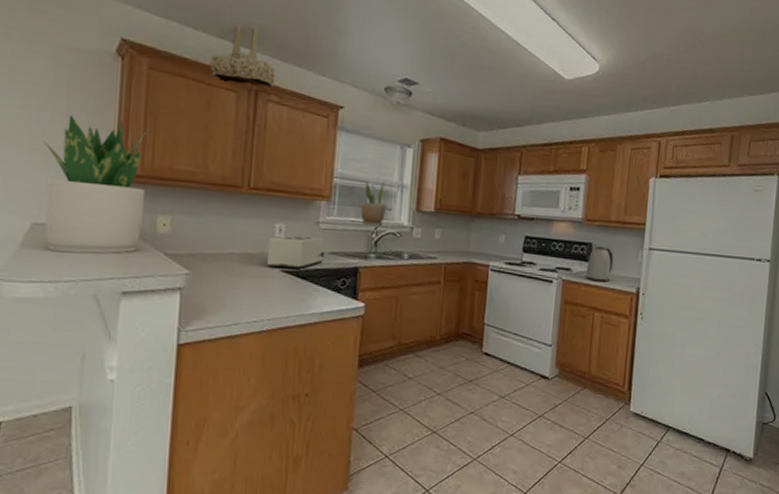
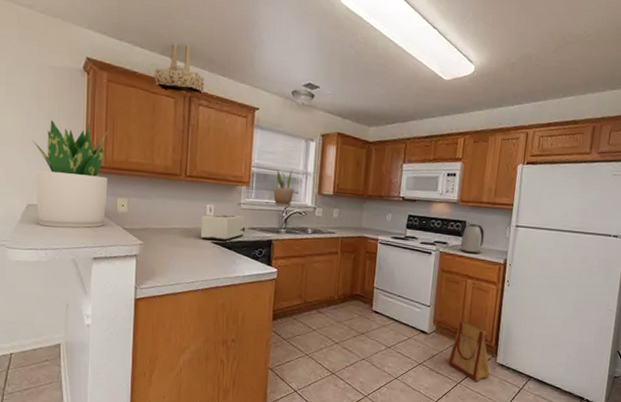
shopping bag: none [573,361,622,435] -> present [447,320,490,382]

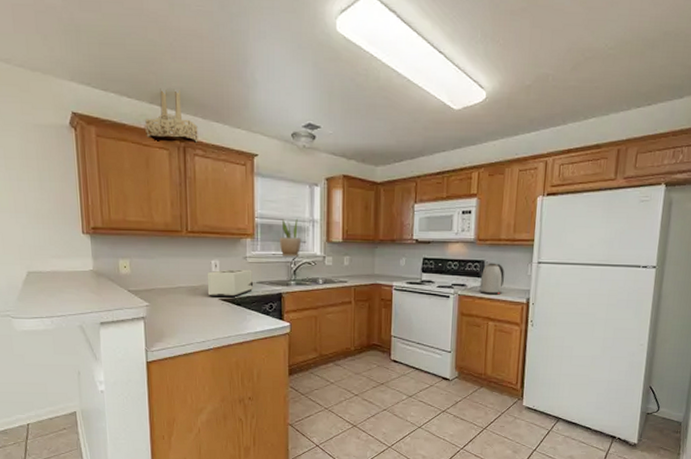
planter: present [33,120,110,228] -> none [26,182,109,294]
shopping bag: present [447,320,490,382] -> none [472,364,516,426]

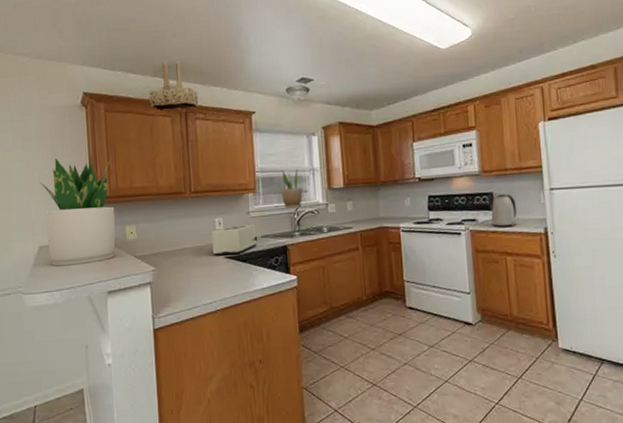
planter: none [26,182,109,294] -> present [40,156,116,267]

